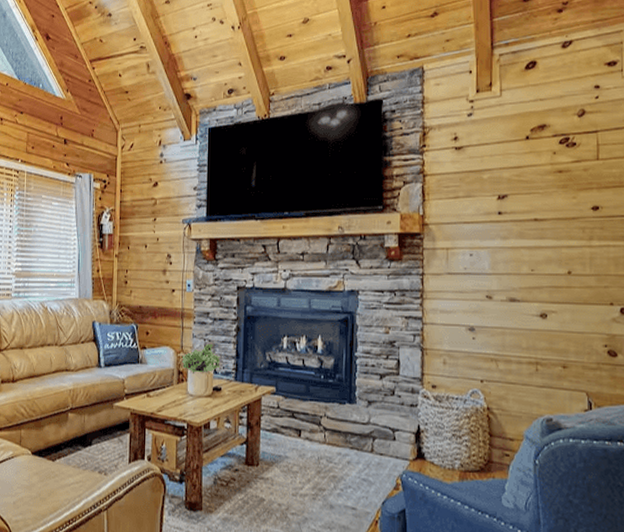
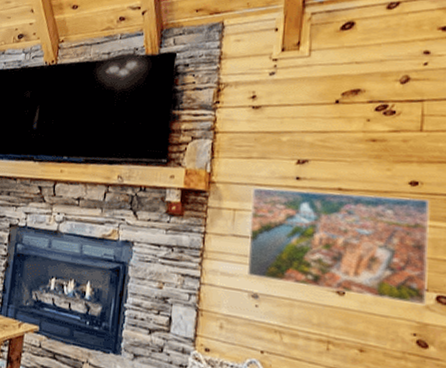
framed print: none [461,222,613,319] -> present [247,187,430,306]

